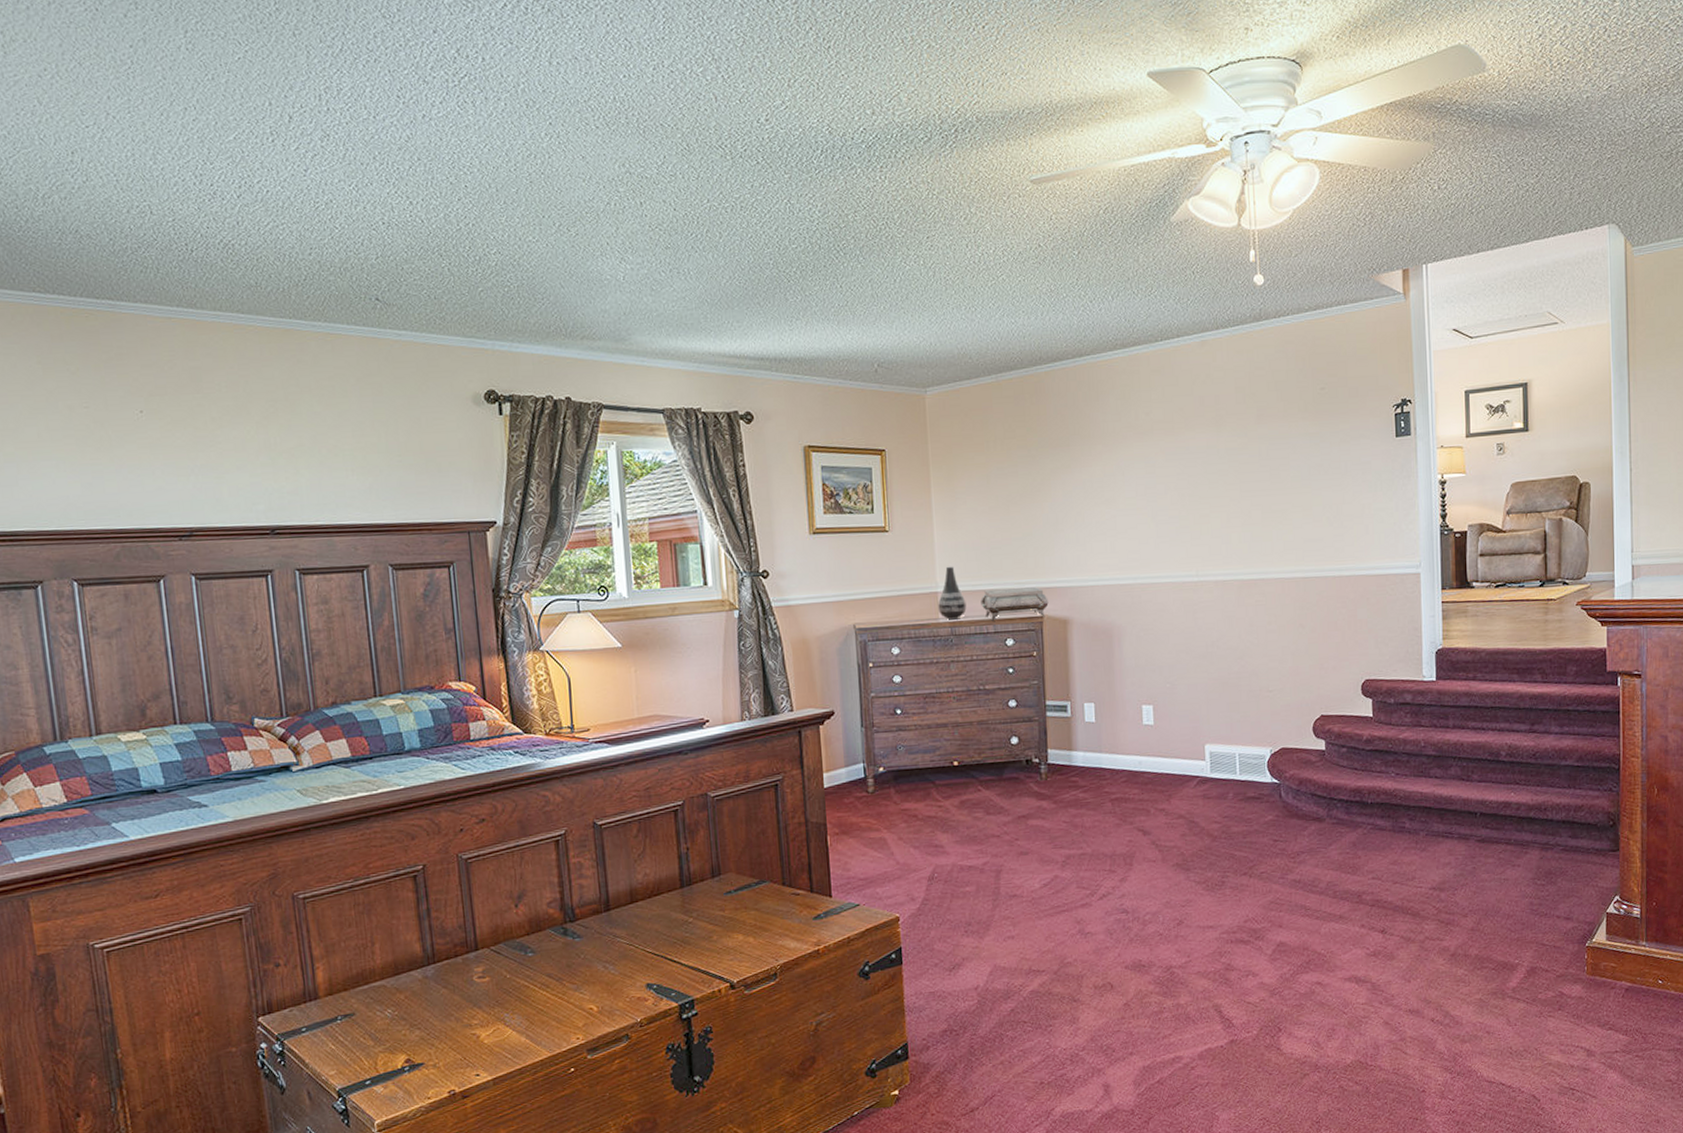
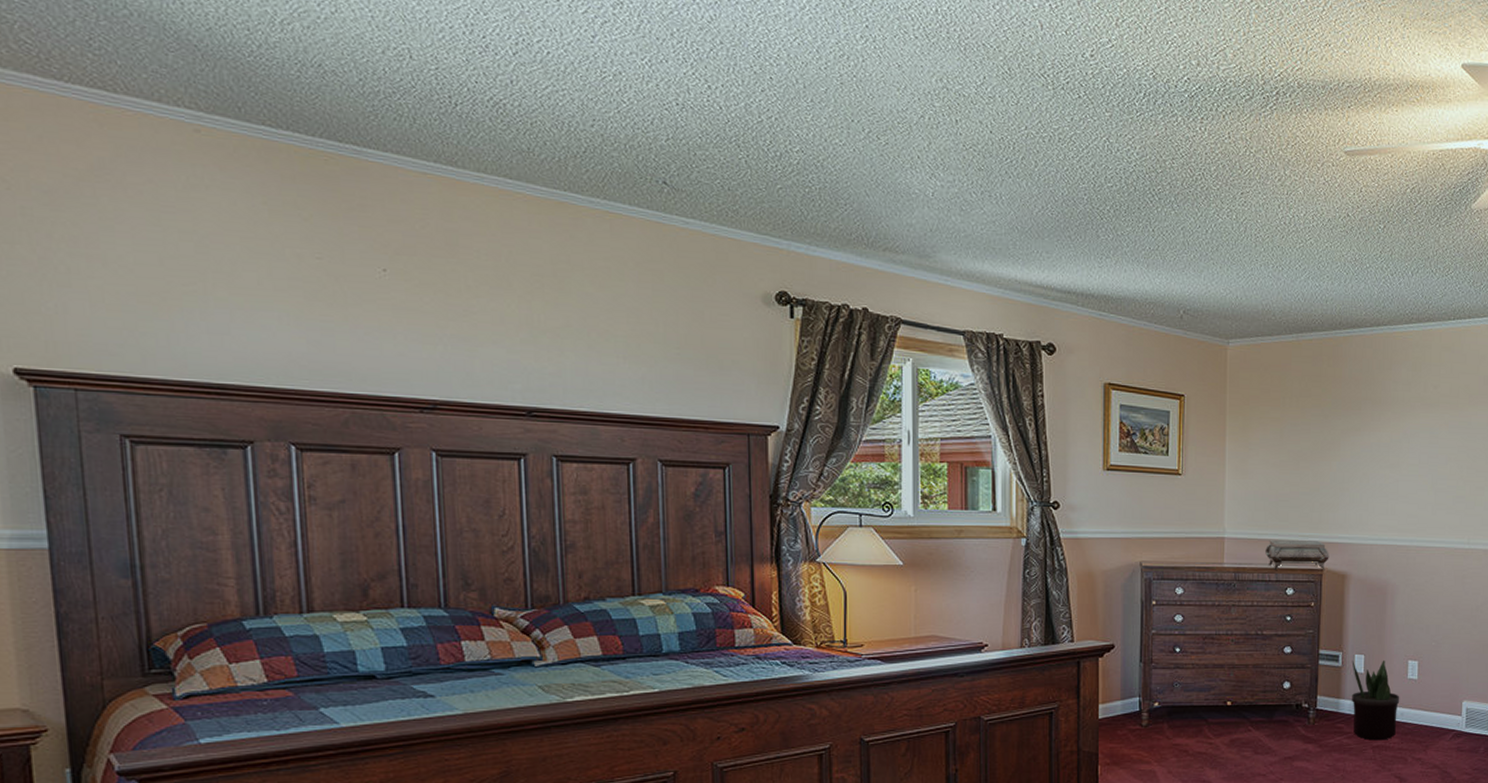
vase: present [937,566,967,620] -> none [1223,513,1251,566]
planter: none [1081,706,1137,793] -> present [1352,659,1400,741]

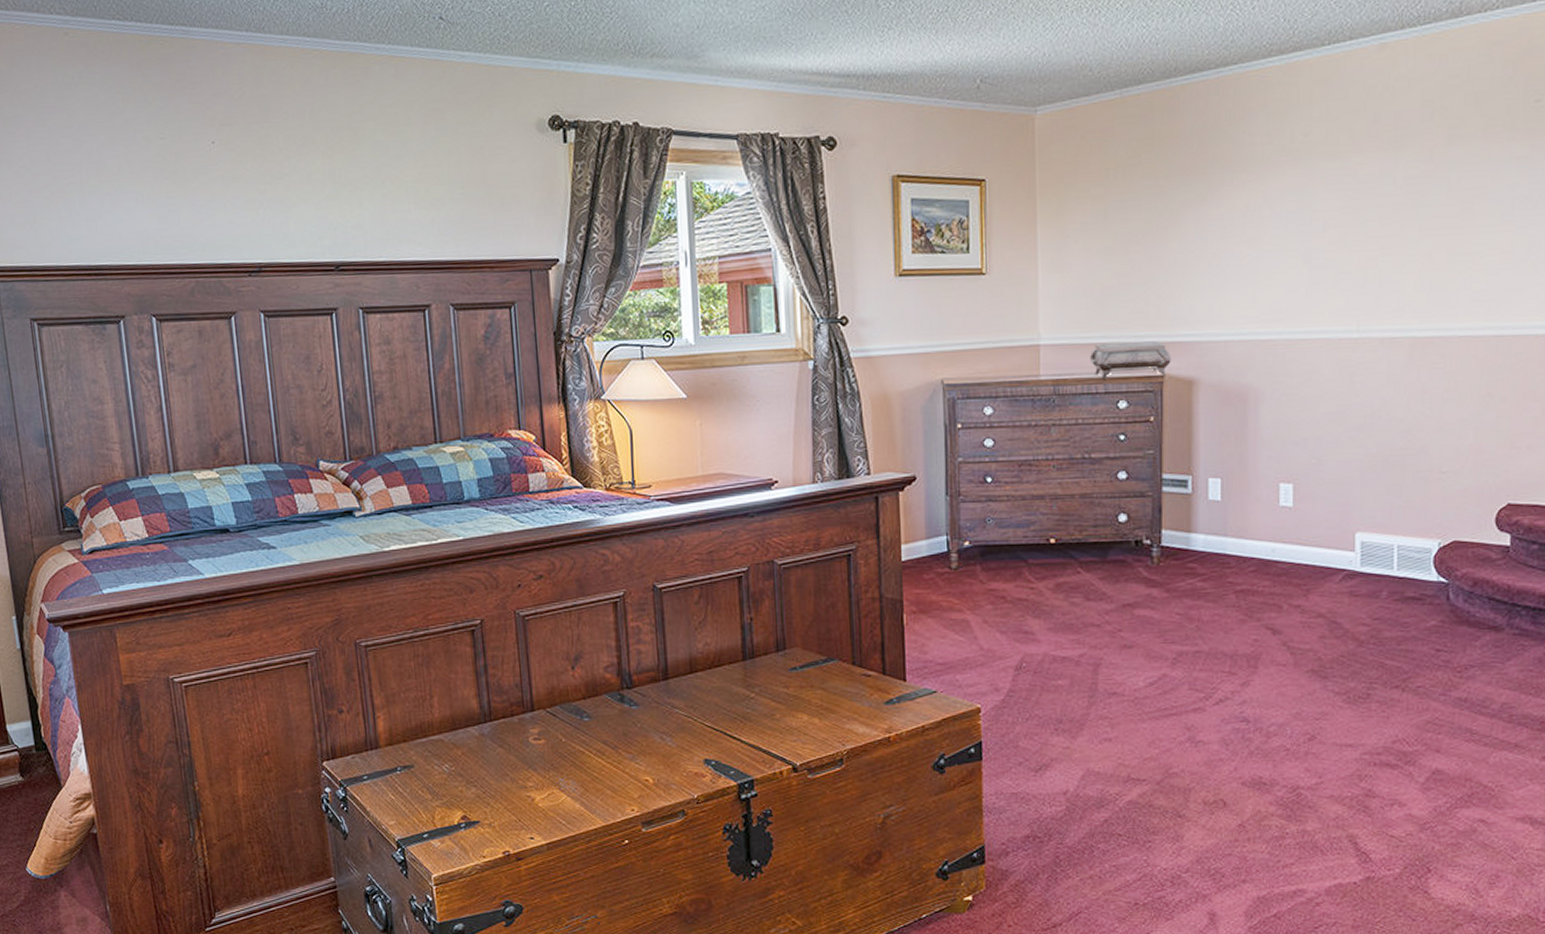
planter: present [1352,659,1400,741] -> none [1204,483,1270,584]

